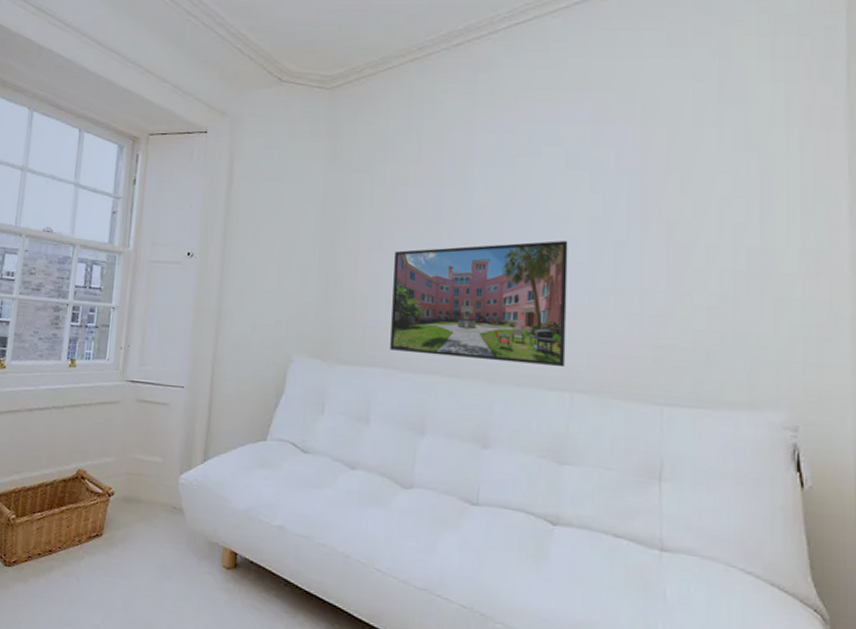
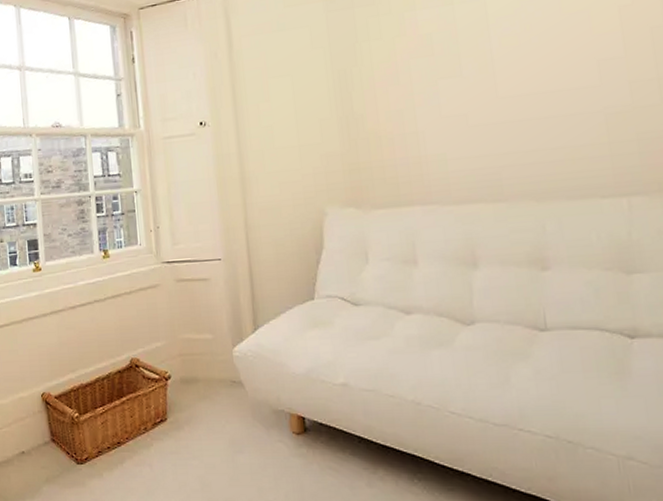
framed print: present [390,241,568,368] -> none [414,37,617,185]

